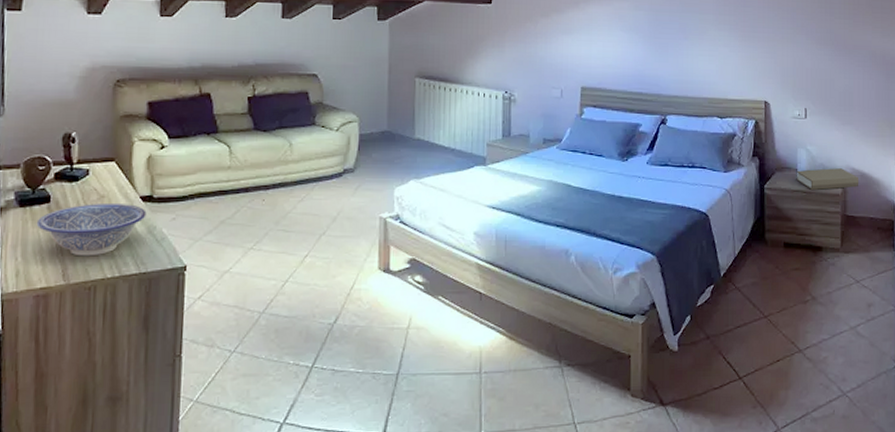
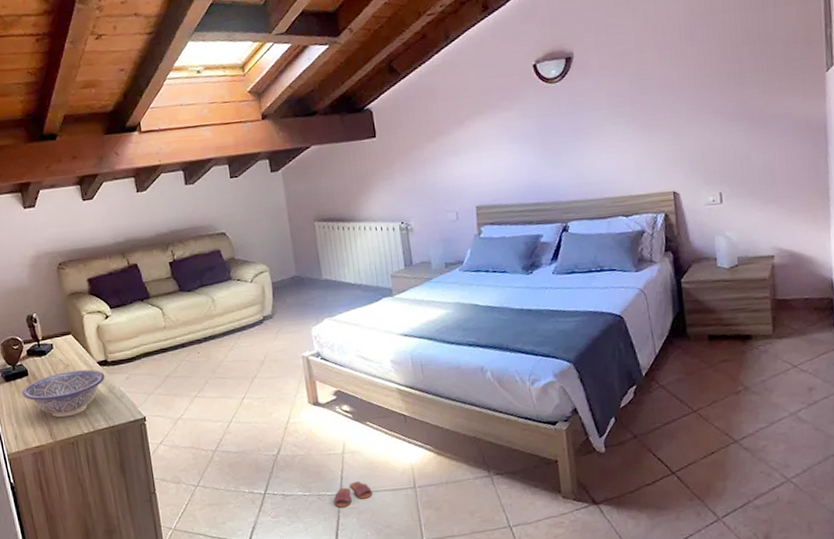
slippers: none [389,360,433,389] -> present [333,481,373,508]
book: present [796,168,859,191] -> none [715,250,789,279]

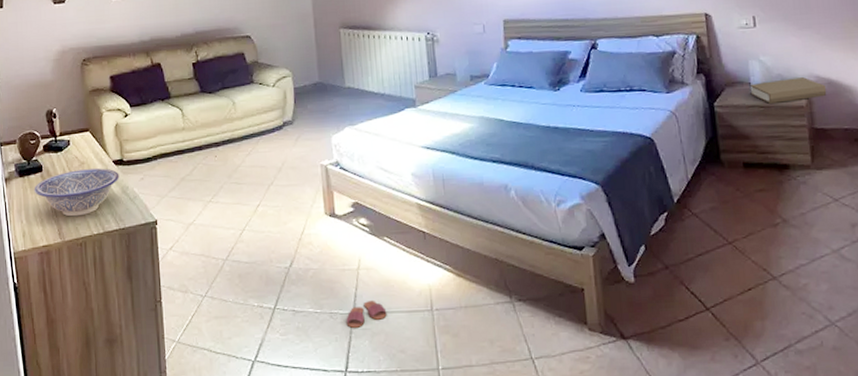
book: none [715,250,789,279] -> present [749,77,827,105]

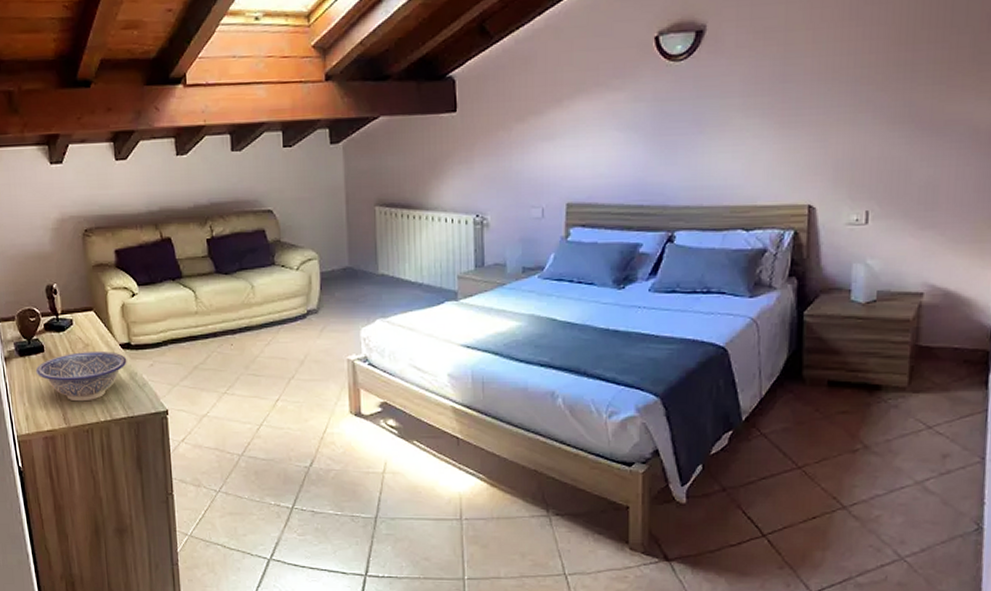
slippers: present [346,300,387,328] -> none [368,505,412,532]
book: present [749,77,827,105] -> none [848,286,941,316]

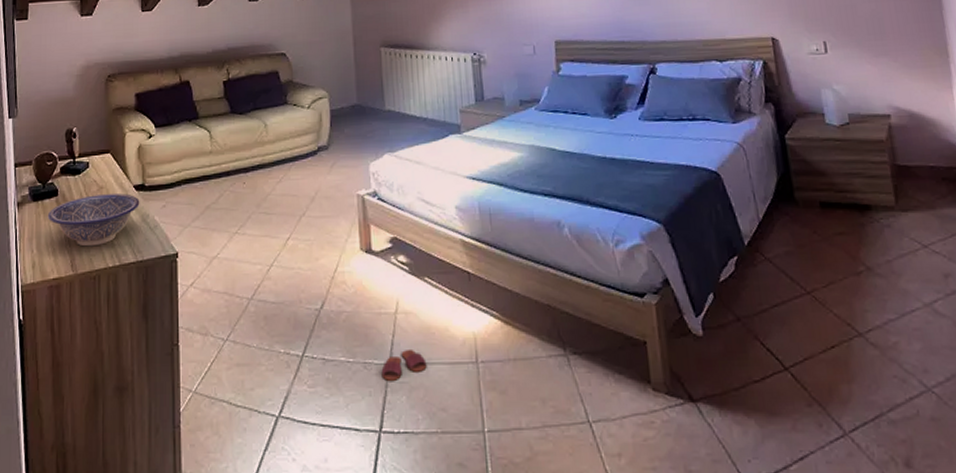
slippers: none [368,505,412,532] -> present [381,348,427,381]

